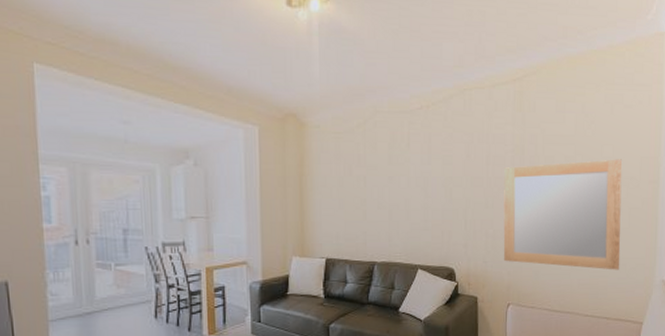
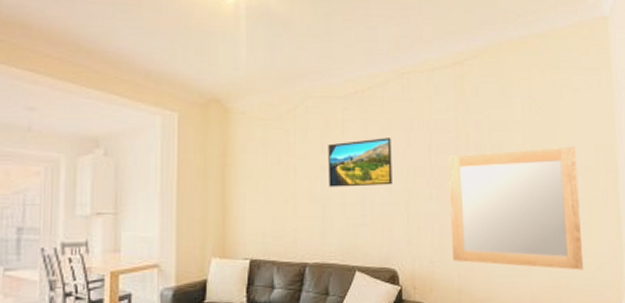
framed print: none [395,150,453,196] -> present [328,138,392,187]

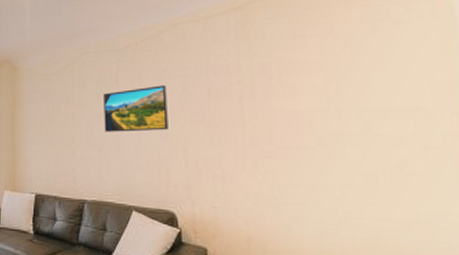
home mirror: present [448,146,584,270] -> none [230,85,420,230]

